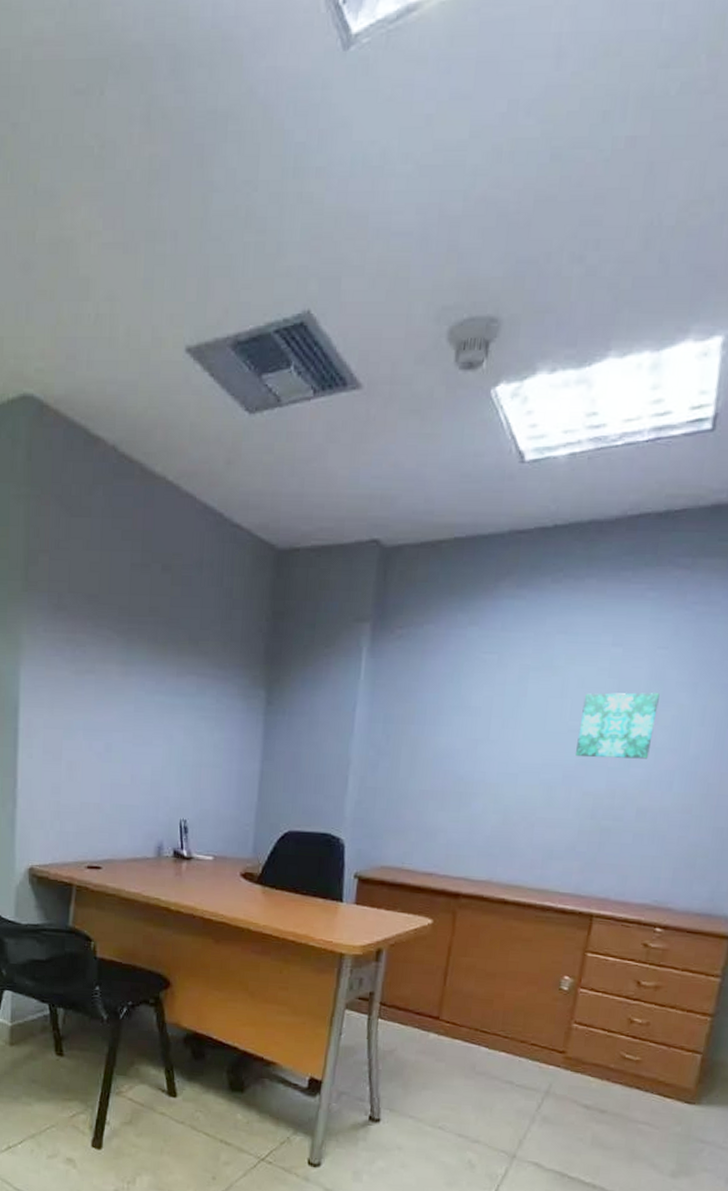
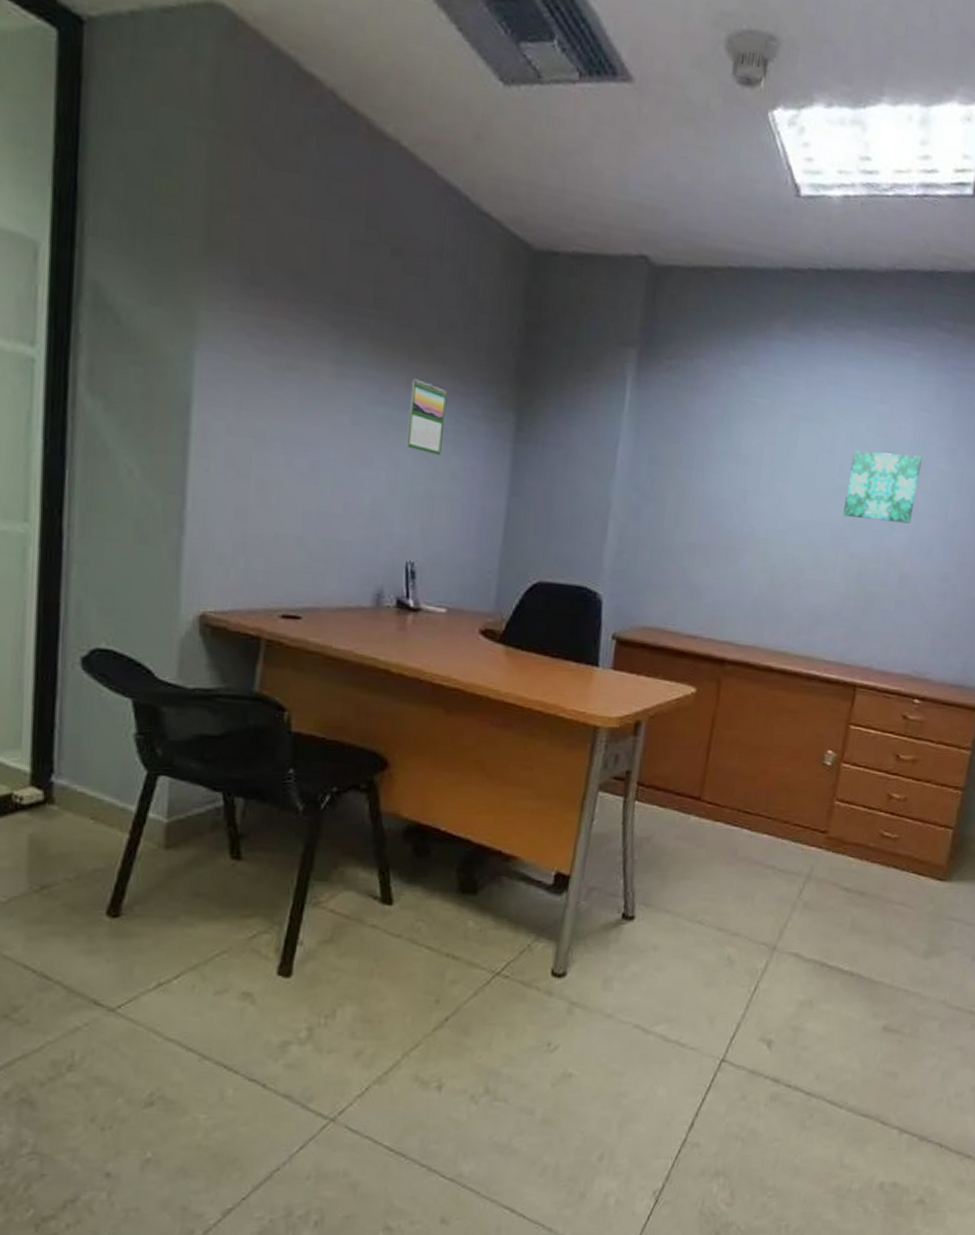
calendar: none [177,670,210,731] -> present [406,378,448,456]

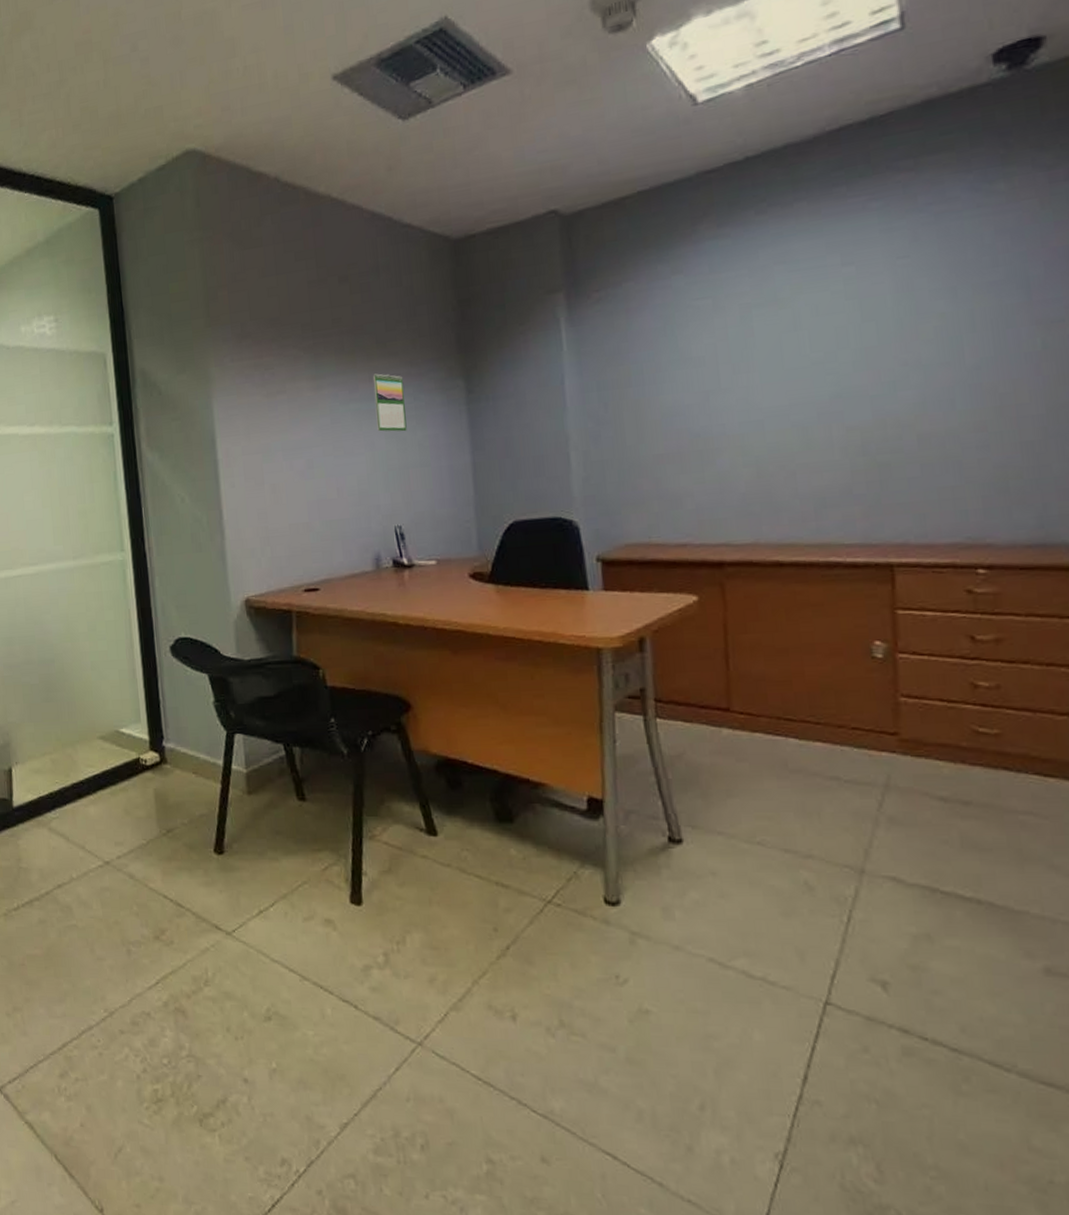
wall art: present [843,450,922,524] -> none [823,306,917,391]

